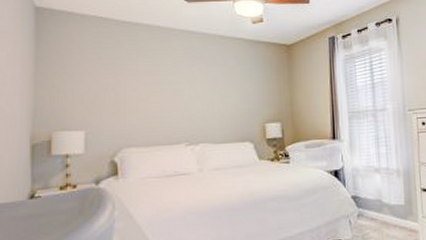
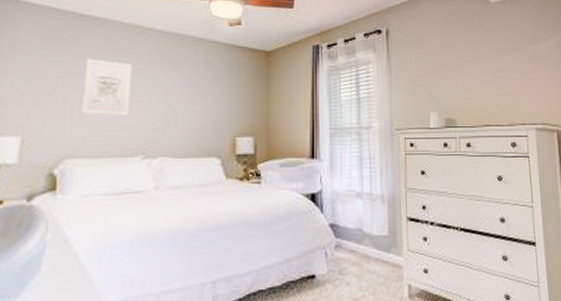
wall art: none [132,60,171,110] -> present [82,58,132,116]

